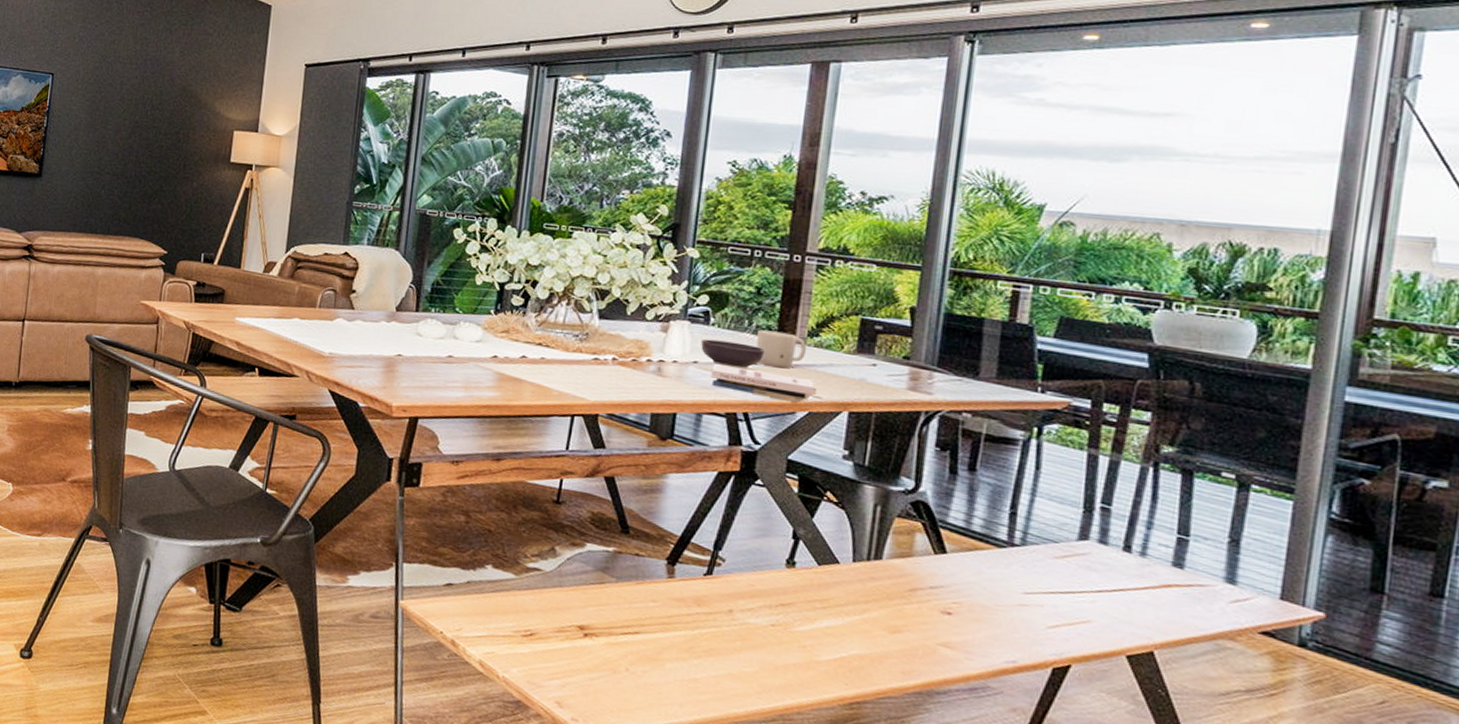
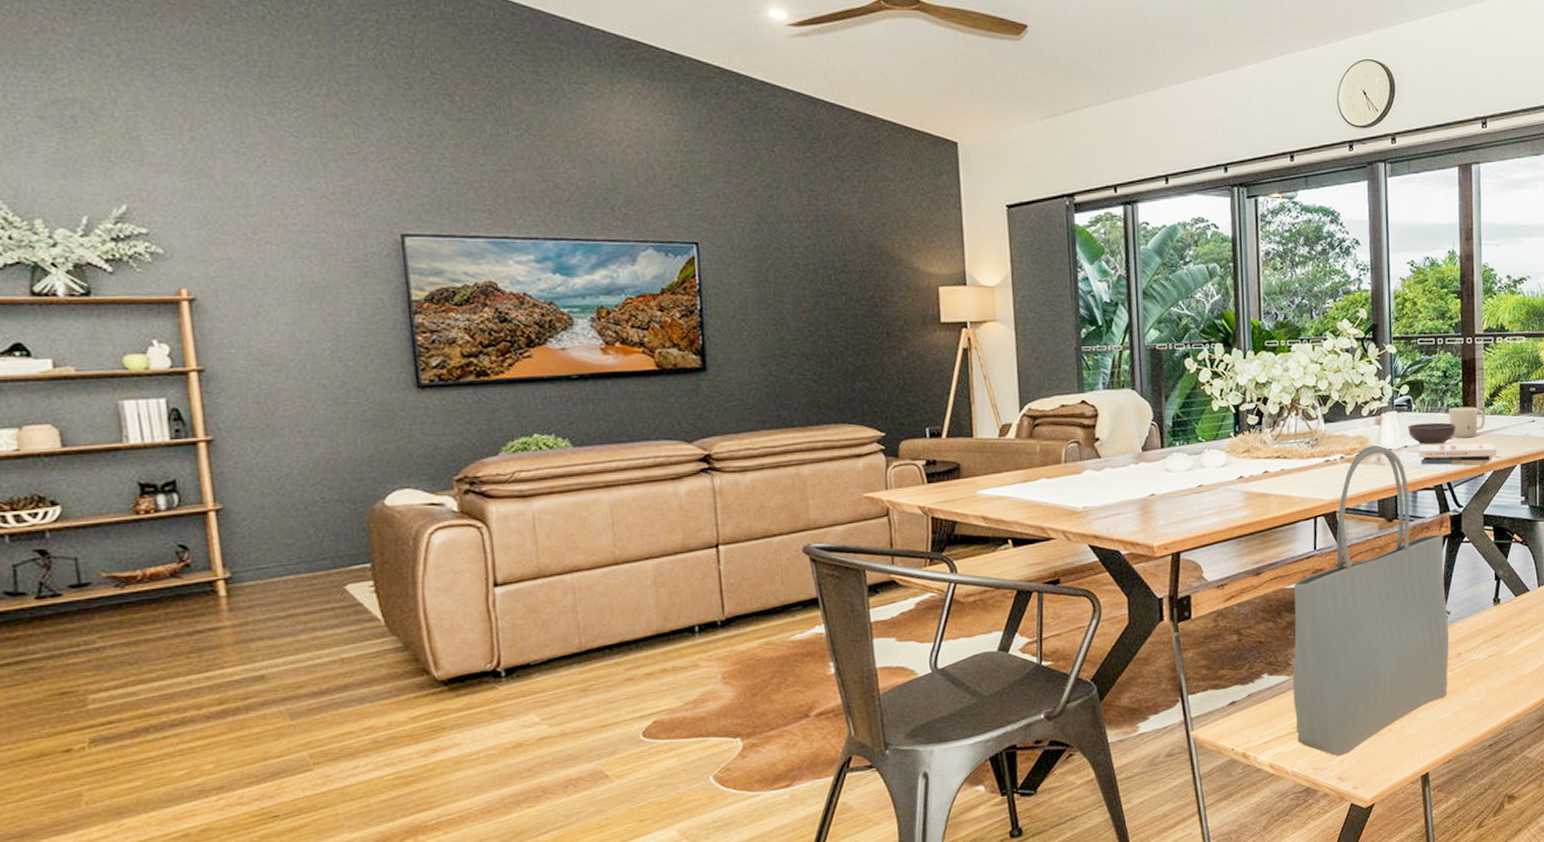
tote bag: none [514,352,729,680] -> present [1292,444,1450,756]

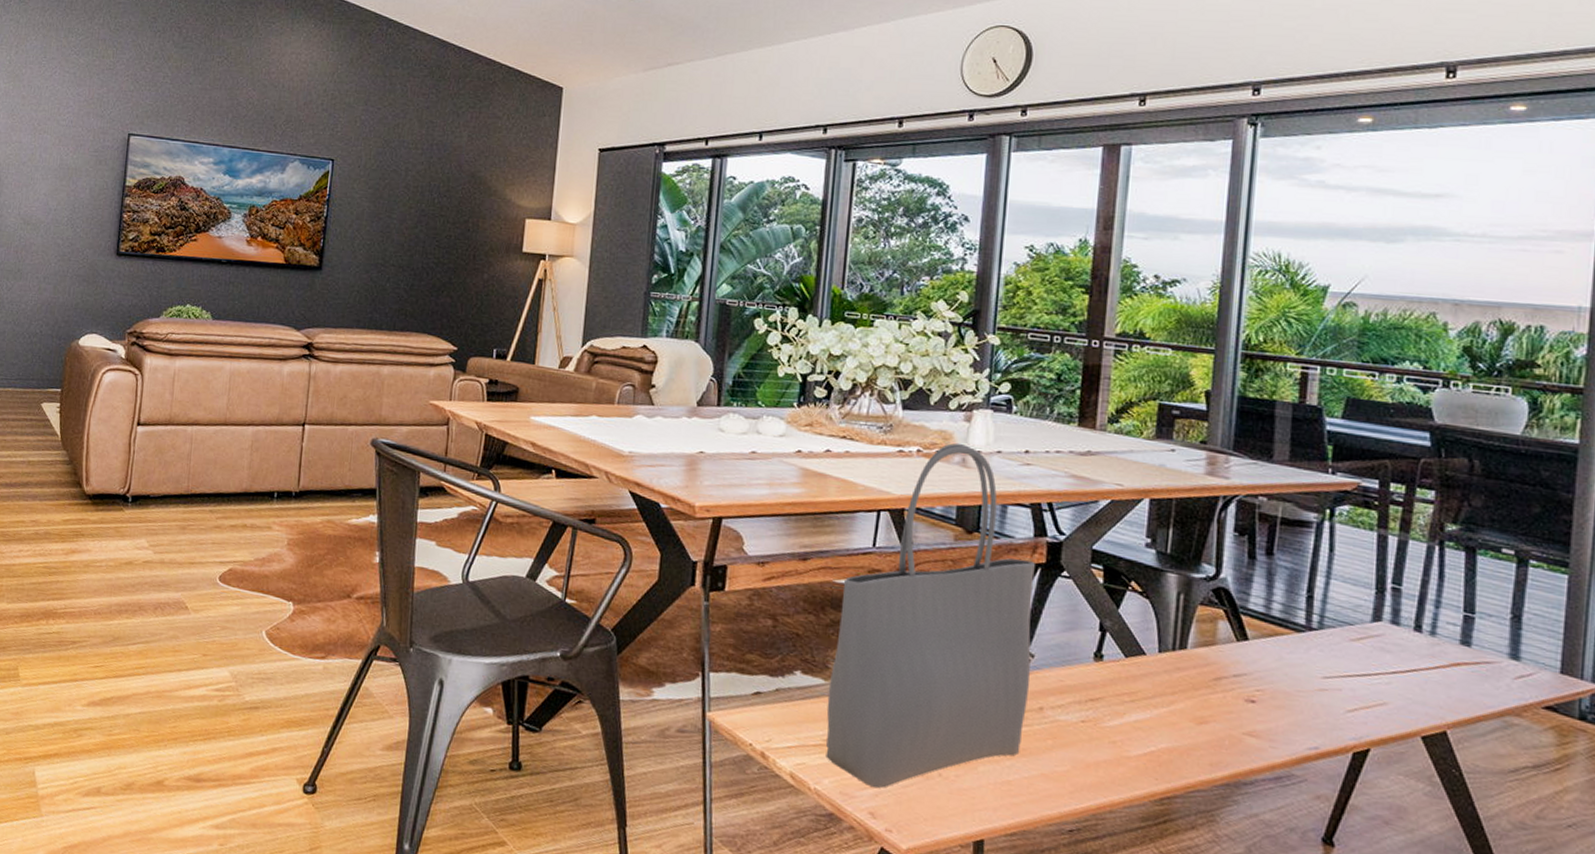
bowl: present [1407,422,1456,446] -> none [1003,427,1068,458]
books: present [1419,443,1497,466] -> none [1014,453,1119,491]
mug: present [1449,406,1486,439] -> none [1058,417,1108,456]

